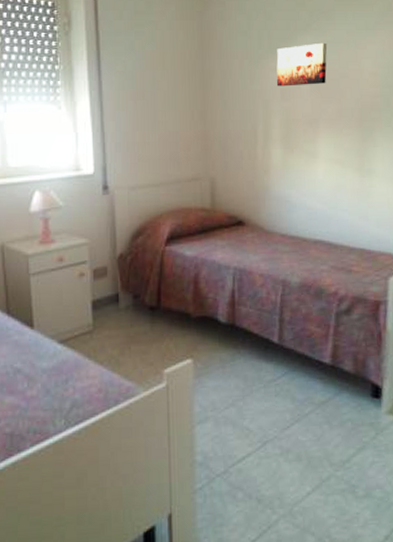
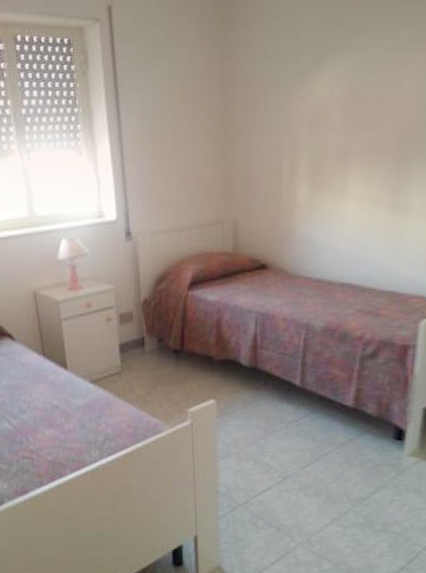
wall art: present [276,42,328,87] -> none [304,63,363,118]

